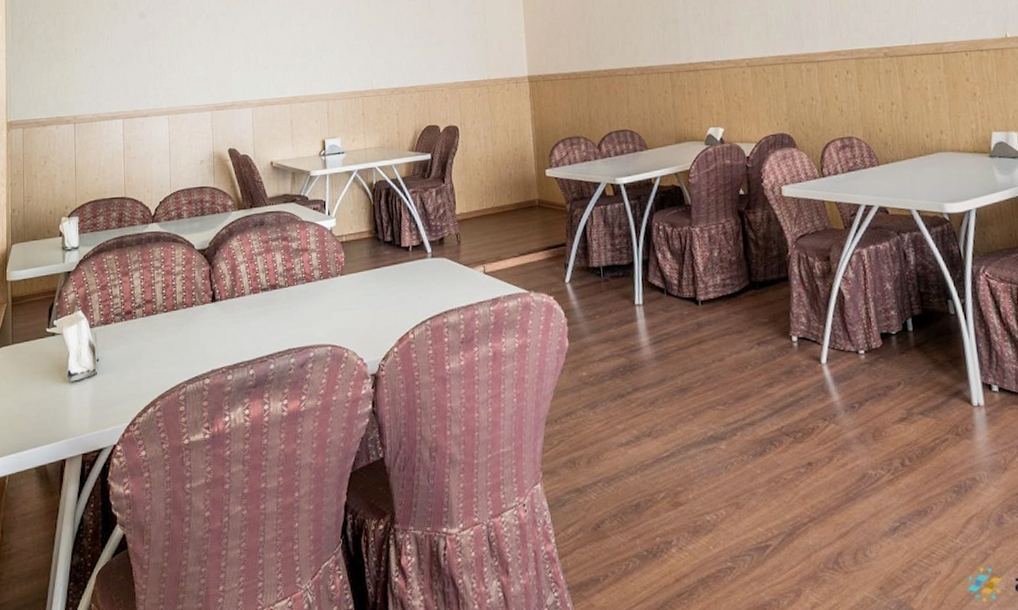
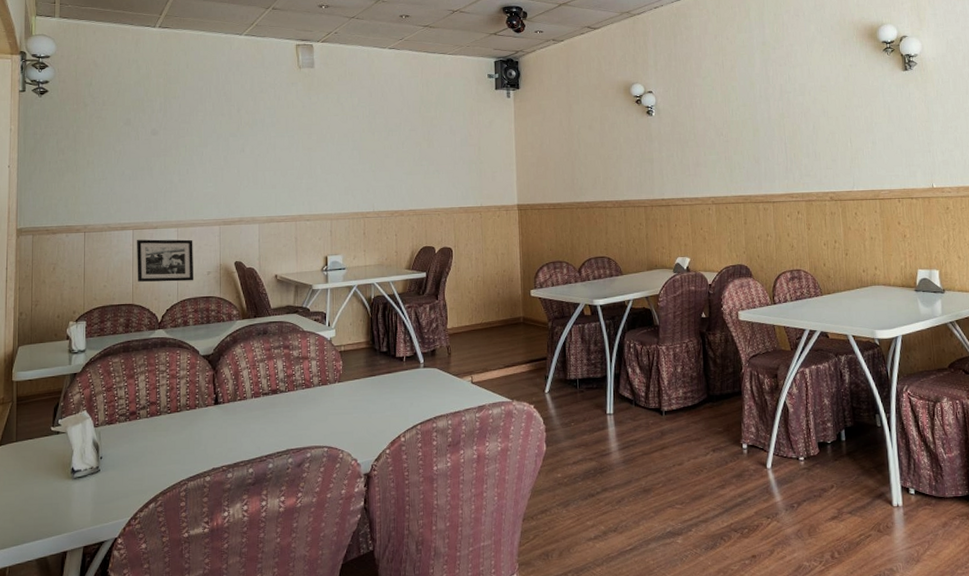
picture frame: none [128,127,187,174] -> present [137,239,194,282]

